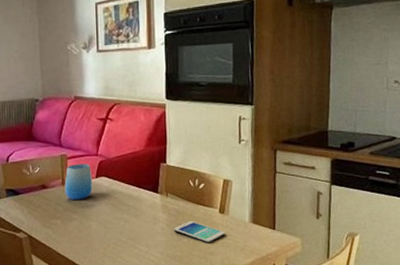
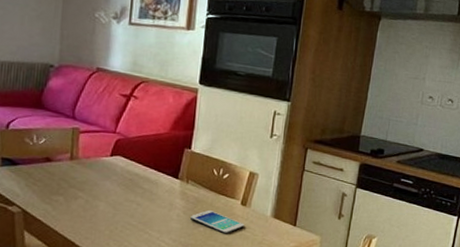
cup: present [64,164,93,201] -> none [72,139,107,178]

